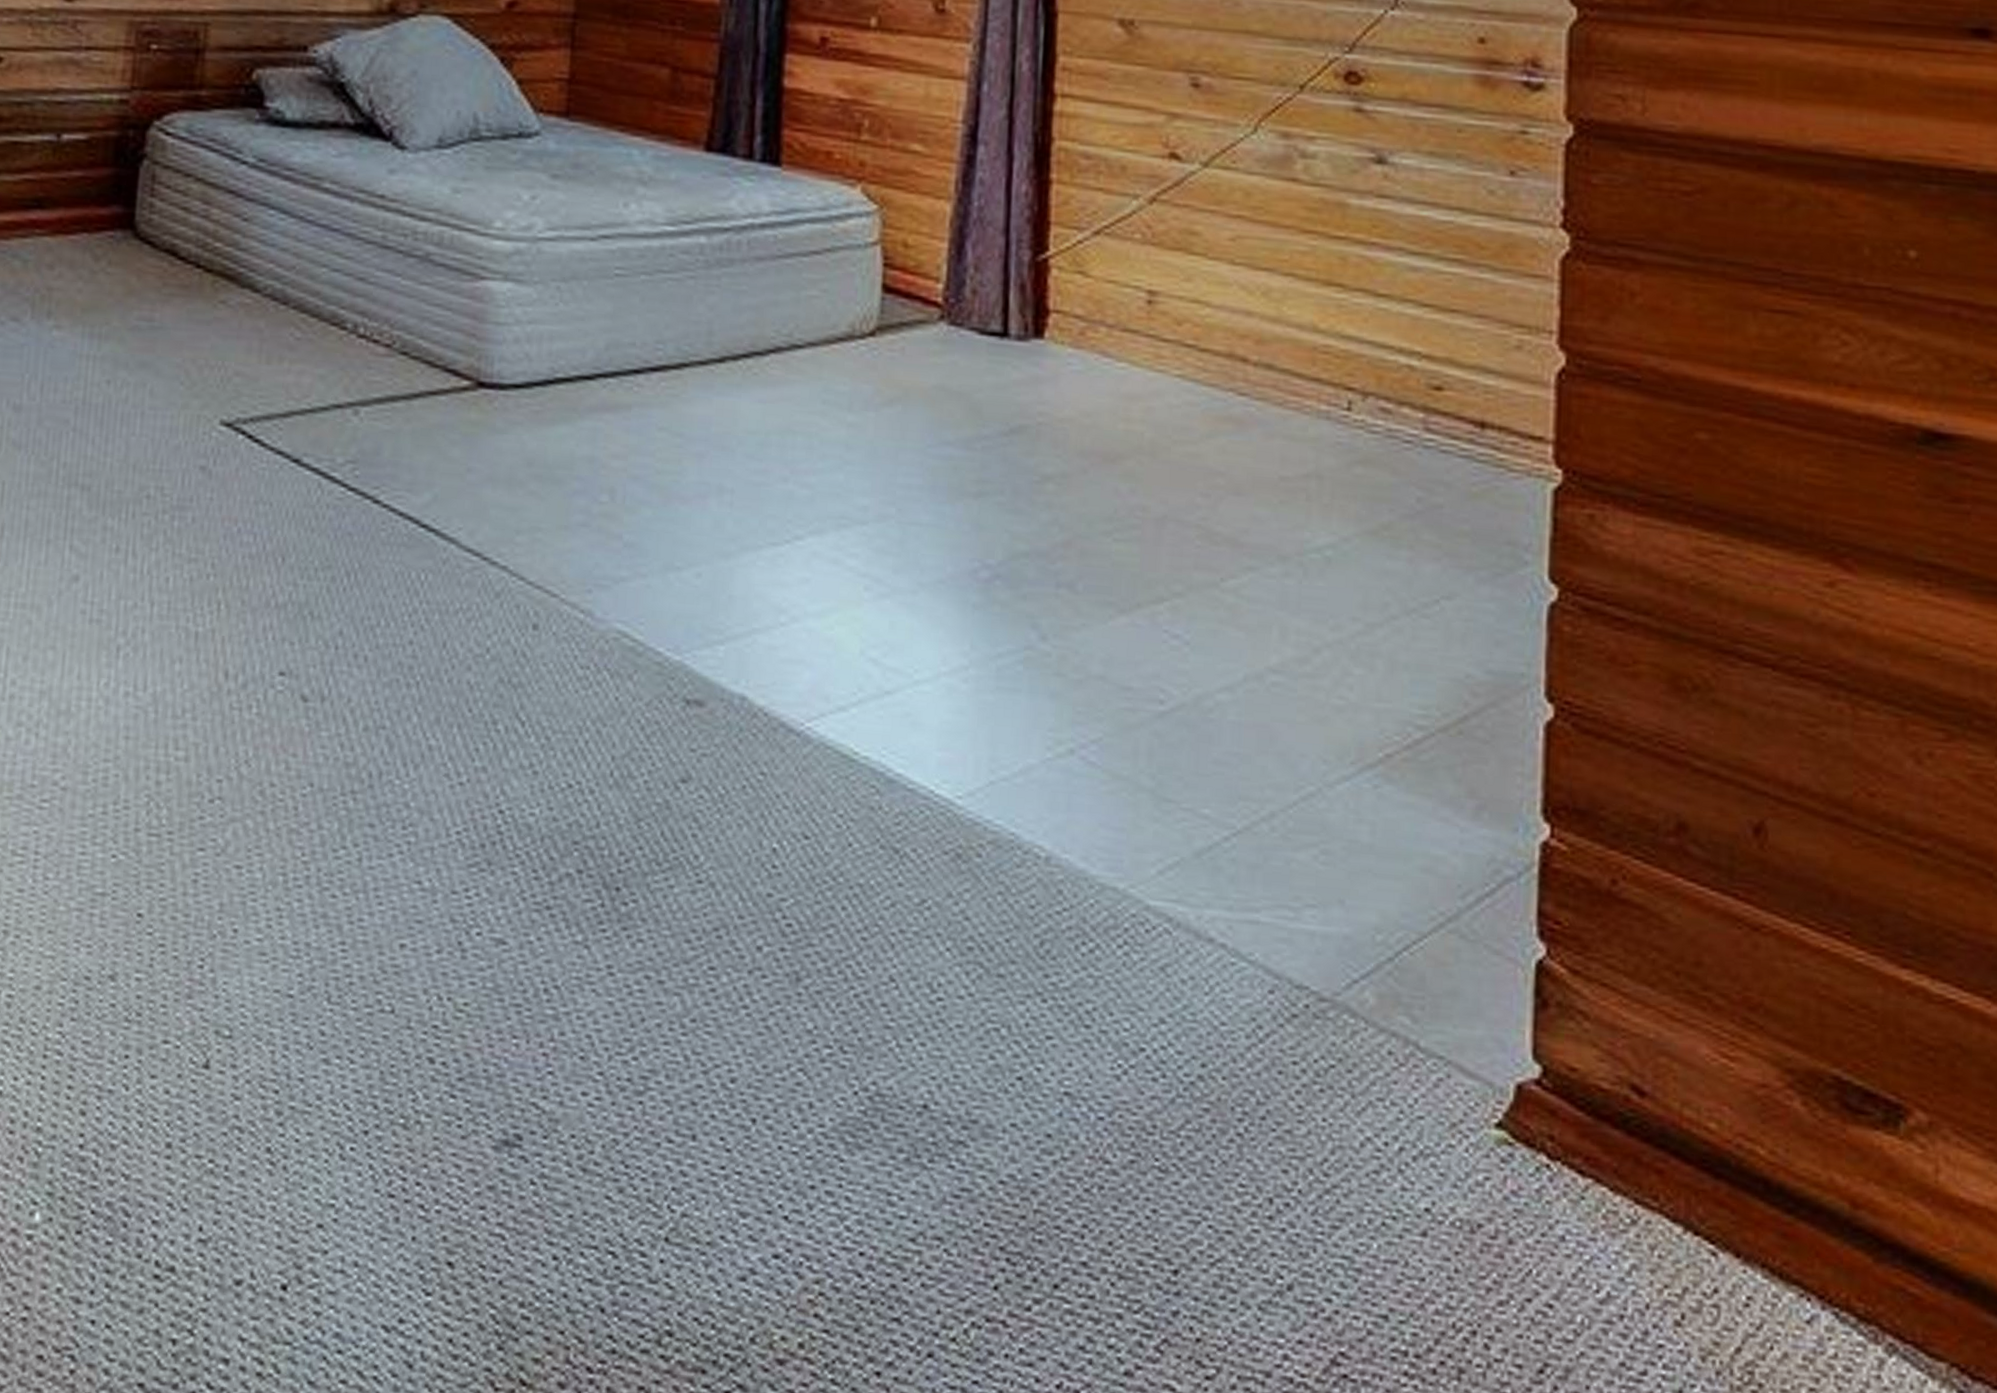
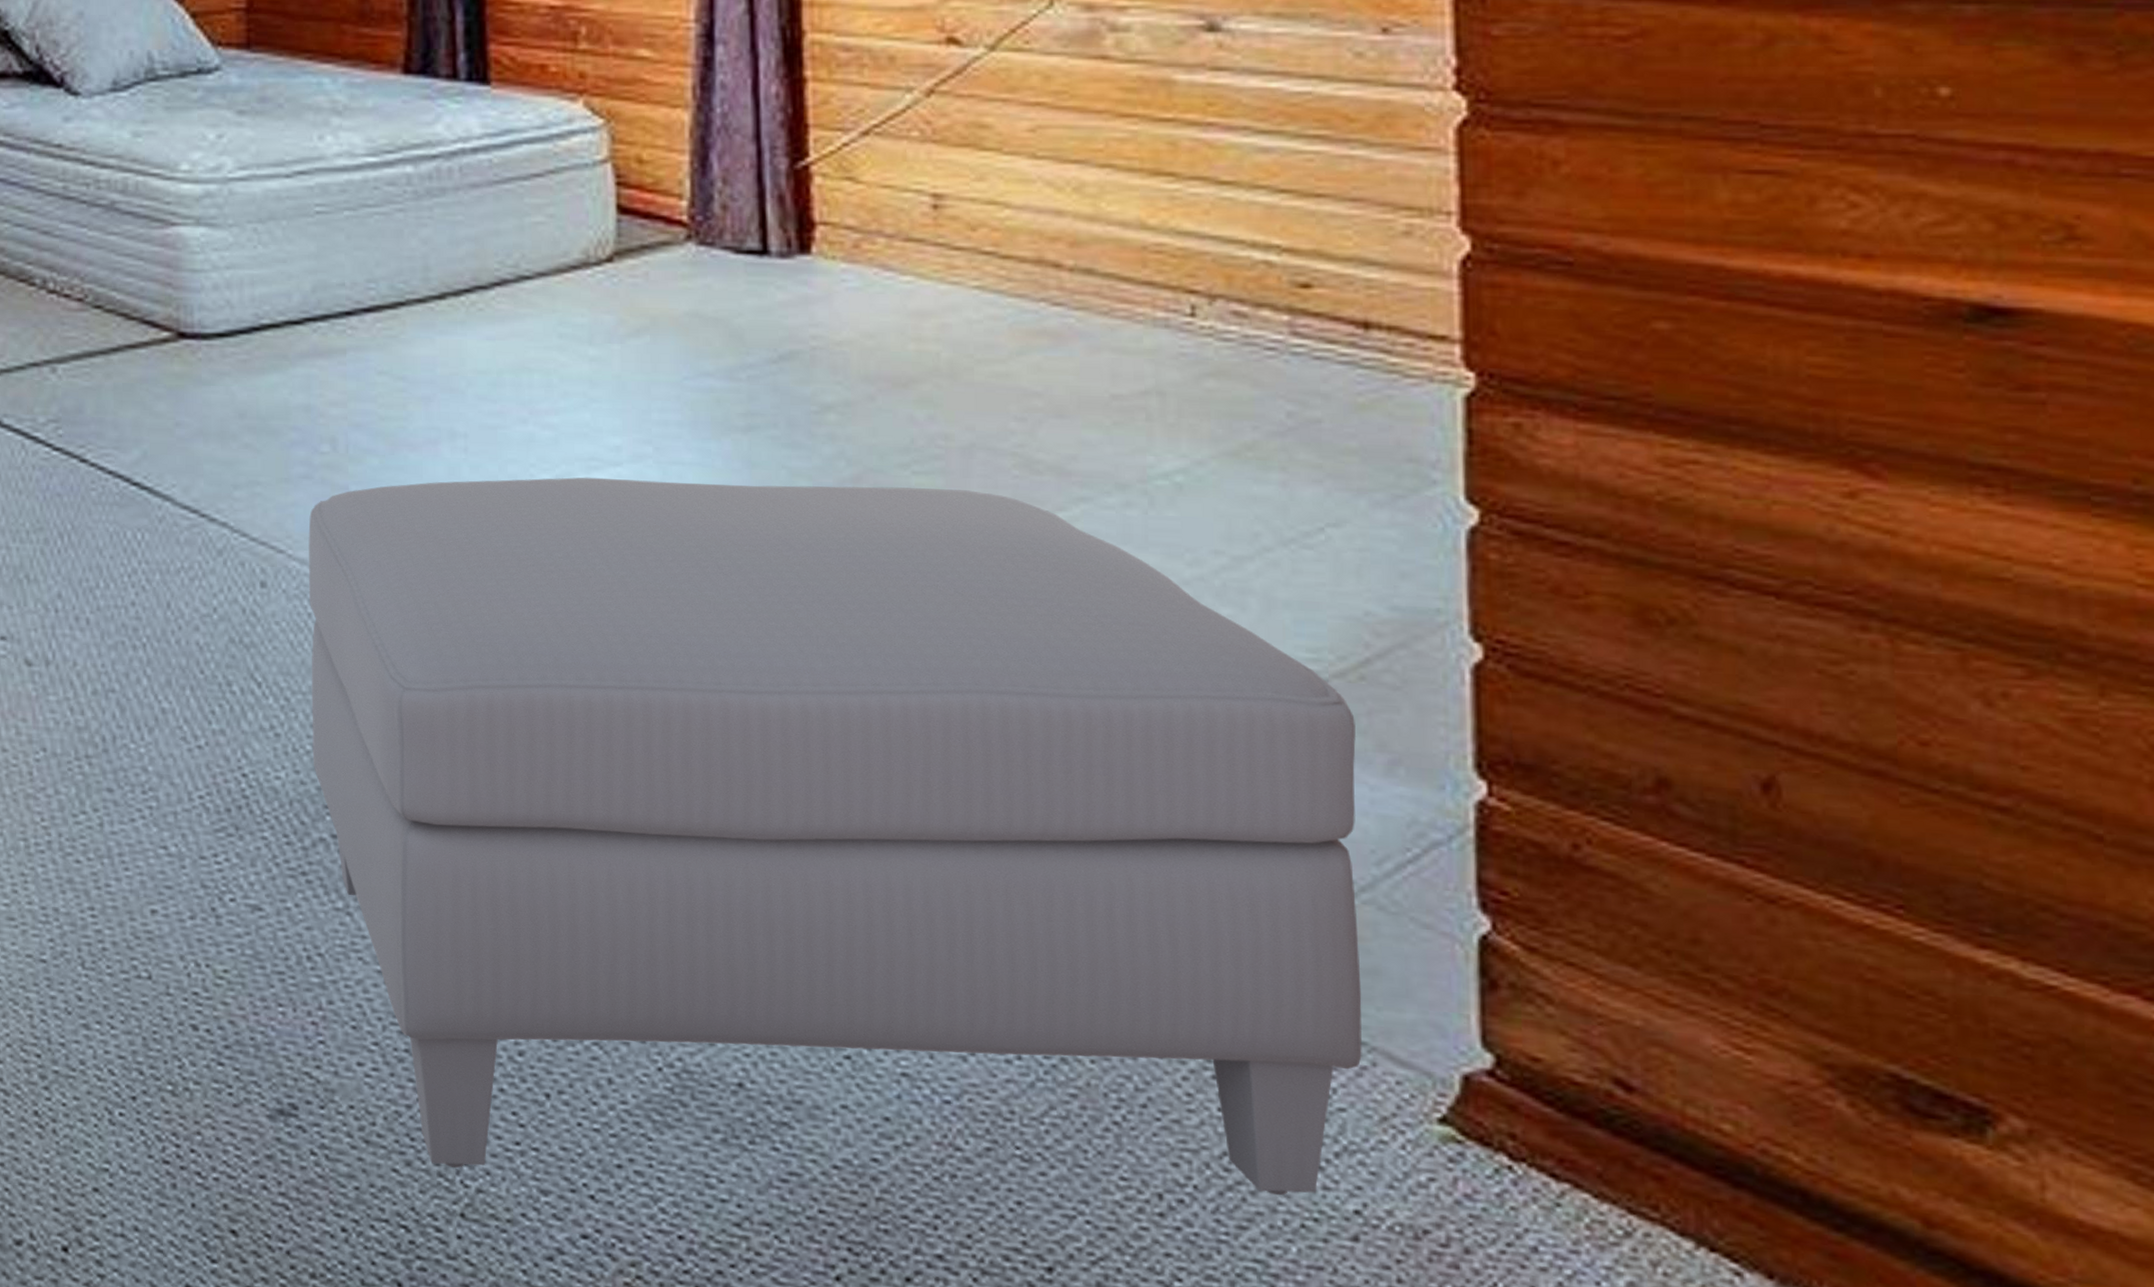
ottoman: none [566,533,1453,1197] -> present [308,477,1362,1196]

